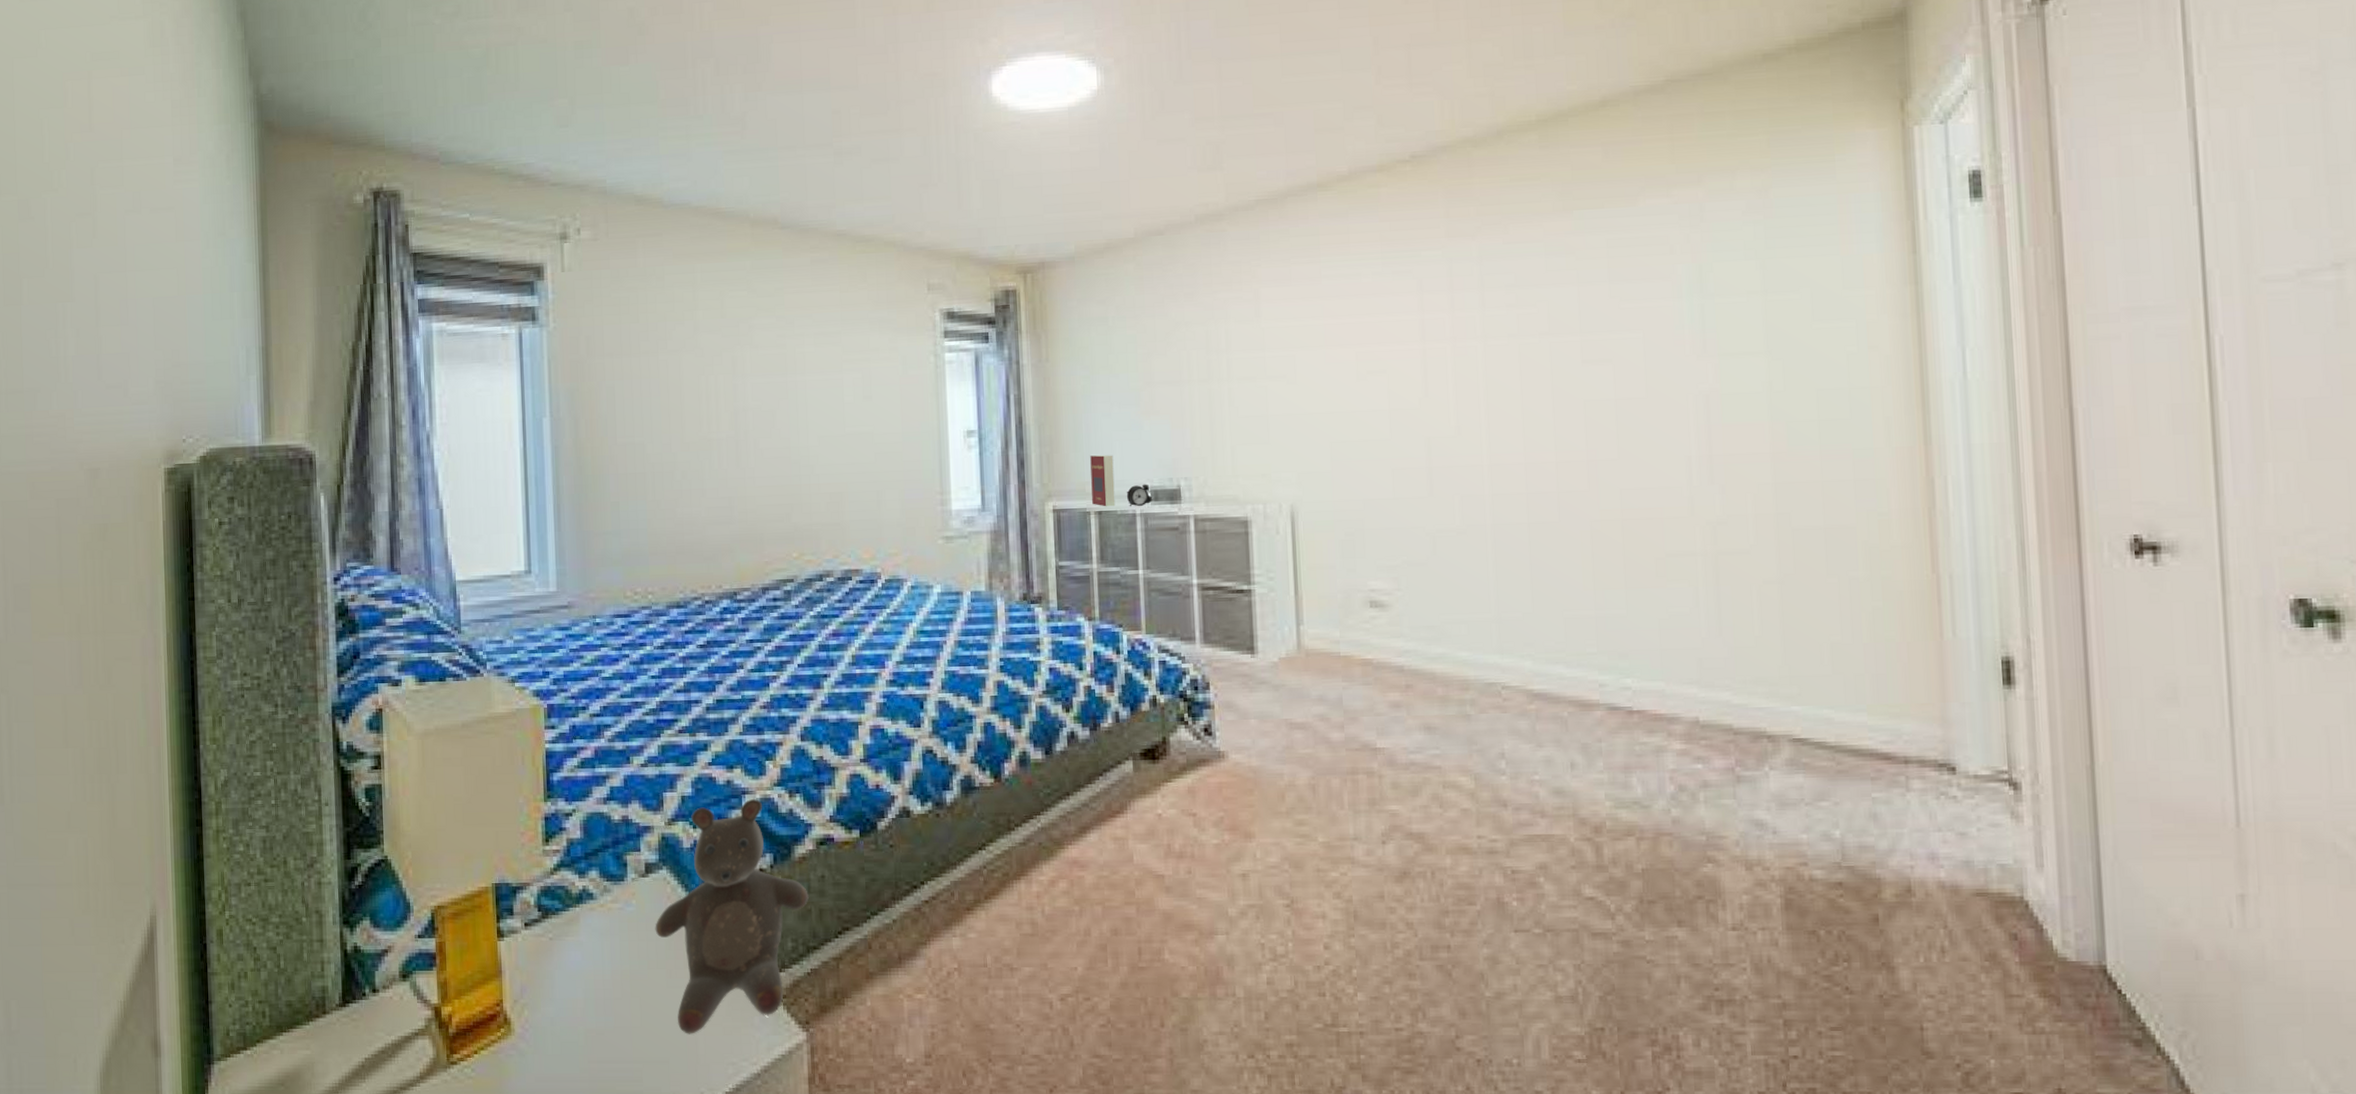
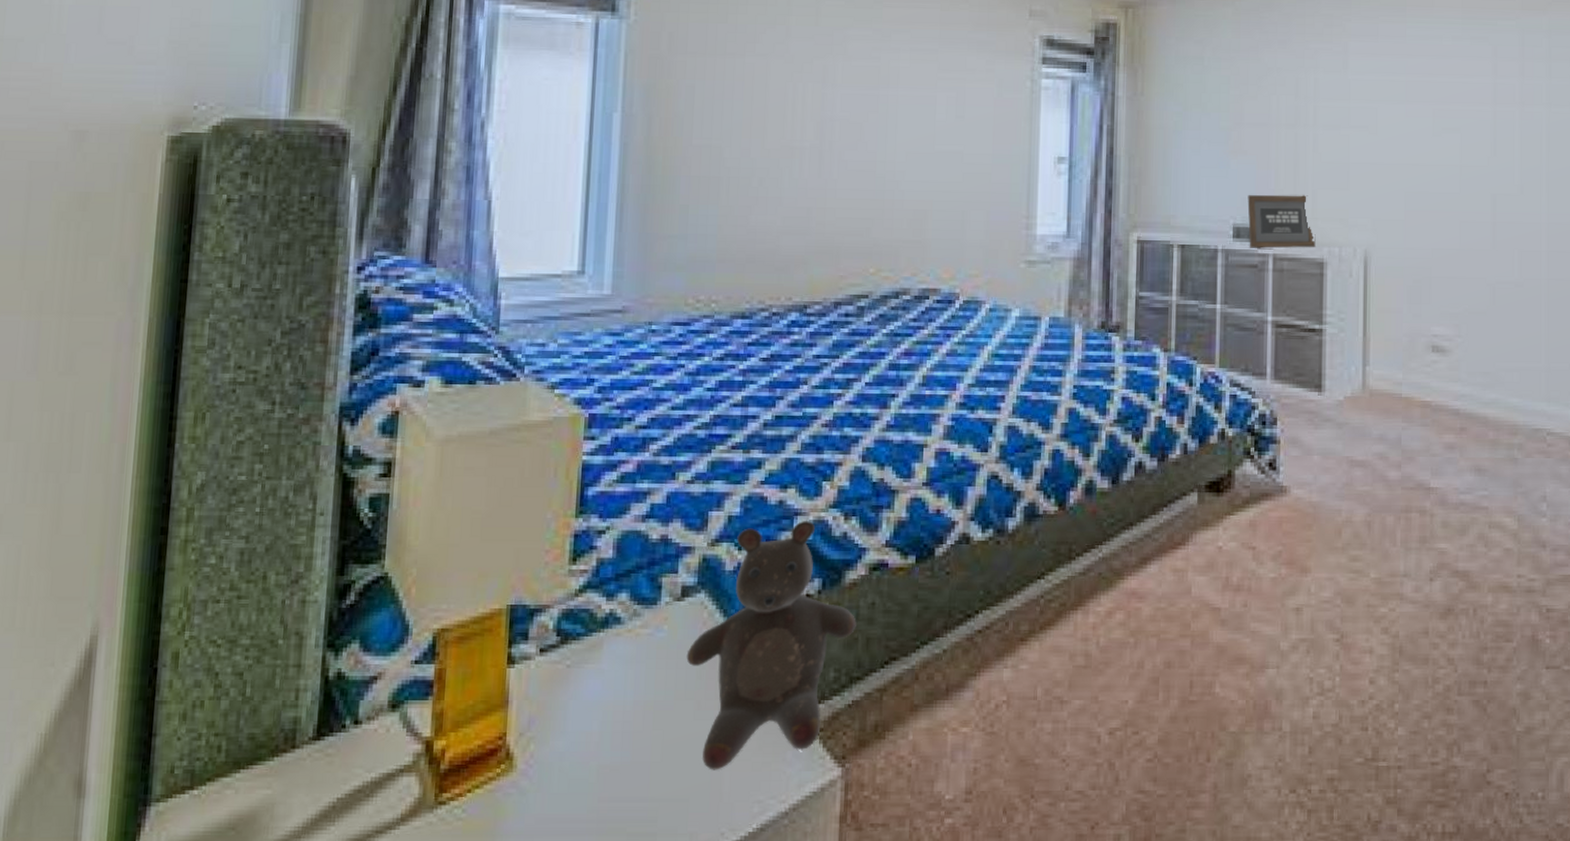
book: present [1090,455,1116,507] -> none [1176,190,1200,241]
alarm clock: present [1126,484,1152,507] -> none [1209,221,1234,243]
picture frame: none [1163,452,1238,511] -> present [1247,194,1316,249]

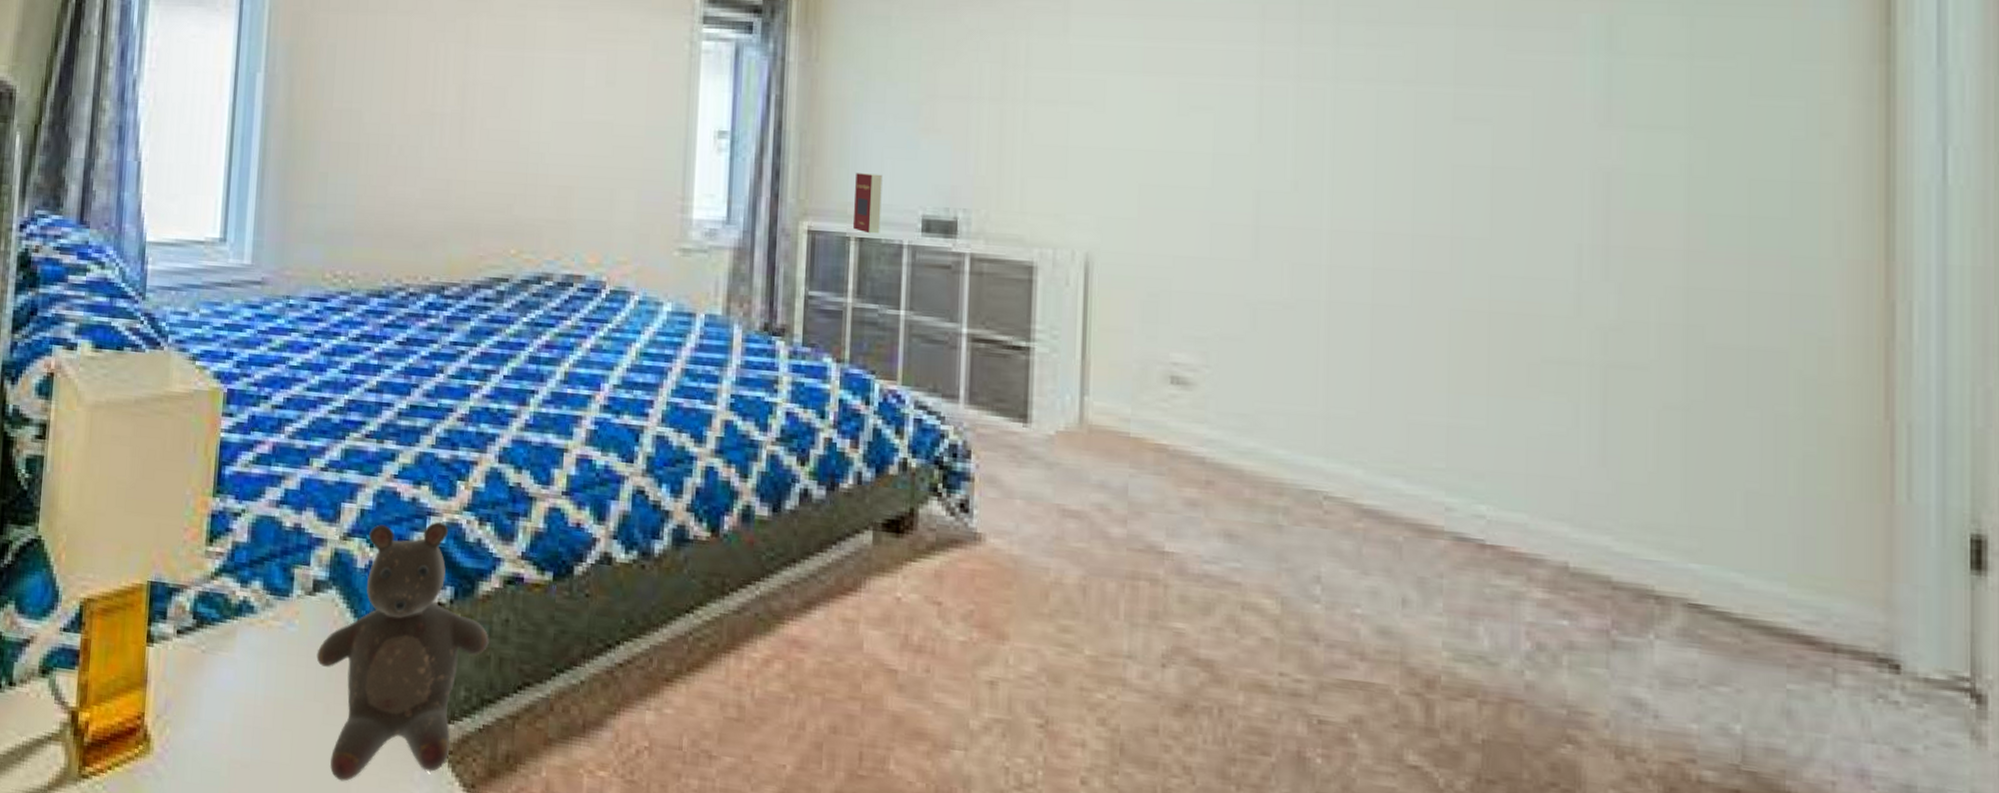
book: none [1176,190,1200,241] -> present [853,173,883,234]
picture frame: present [1247,194,1316,249] -> none [940,181,1024,249]

